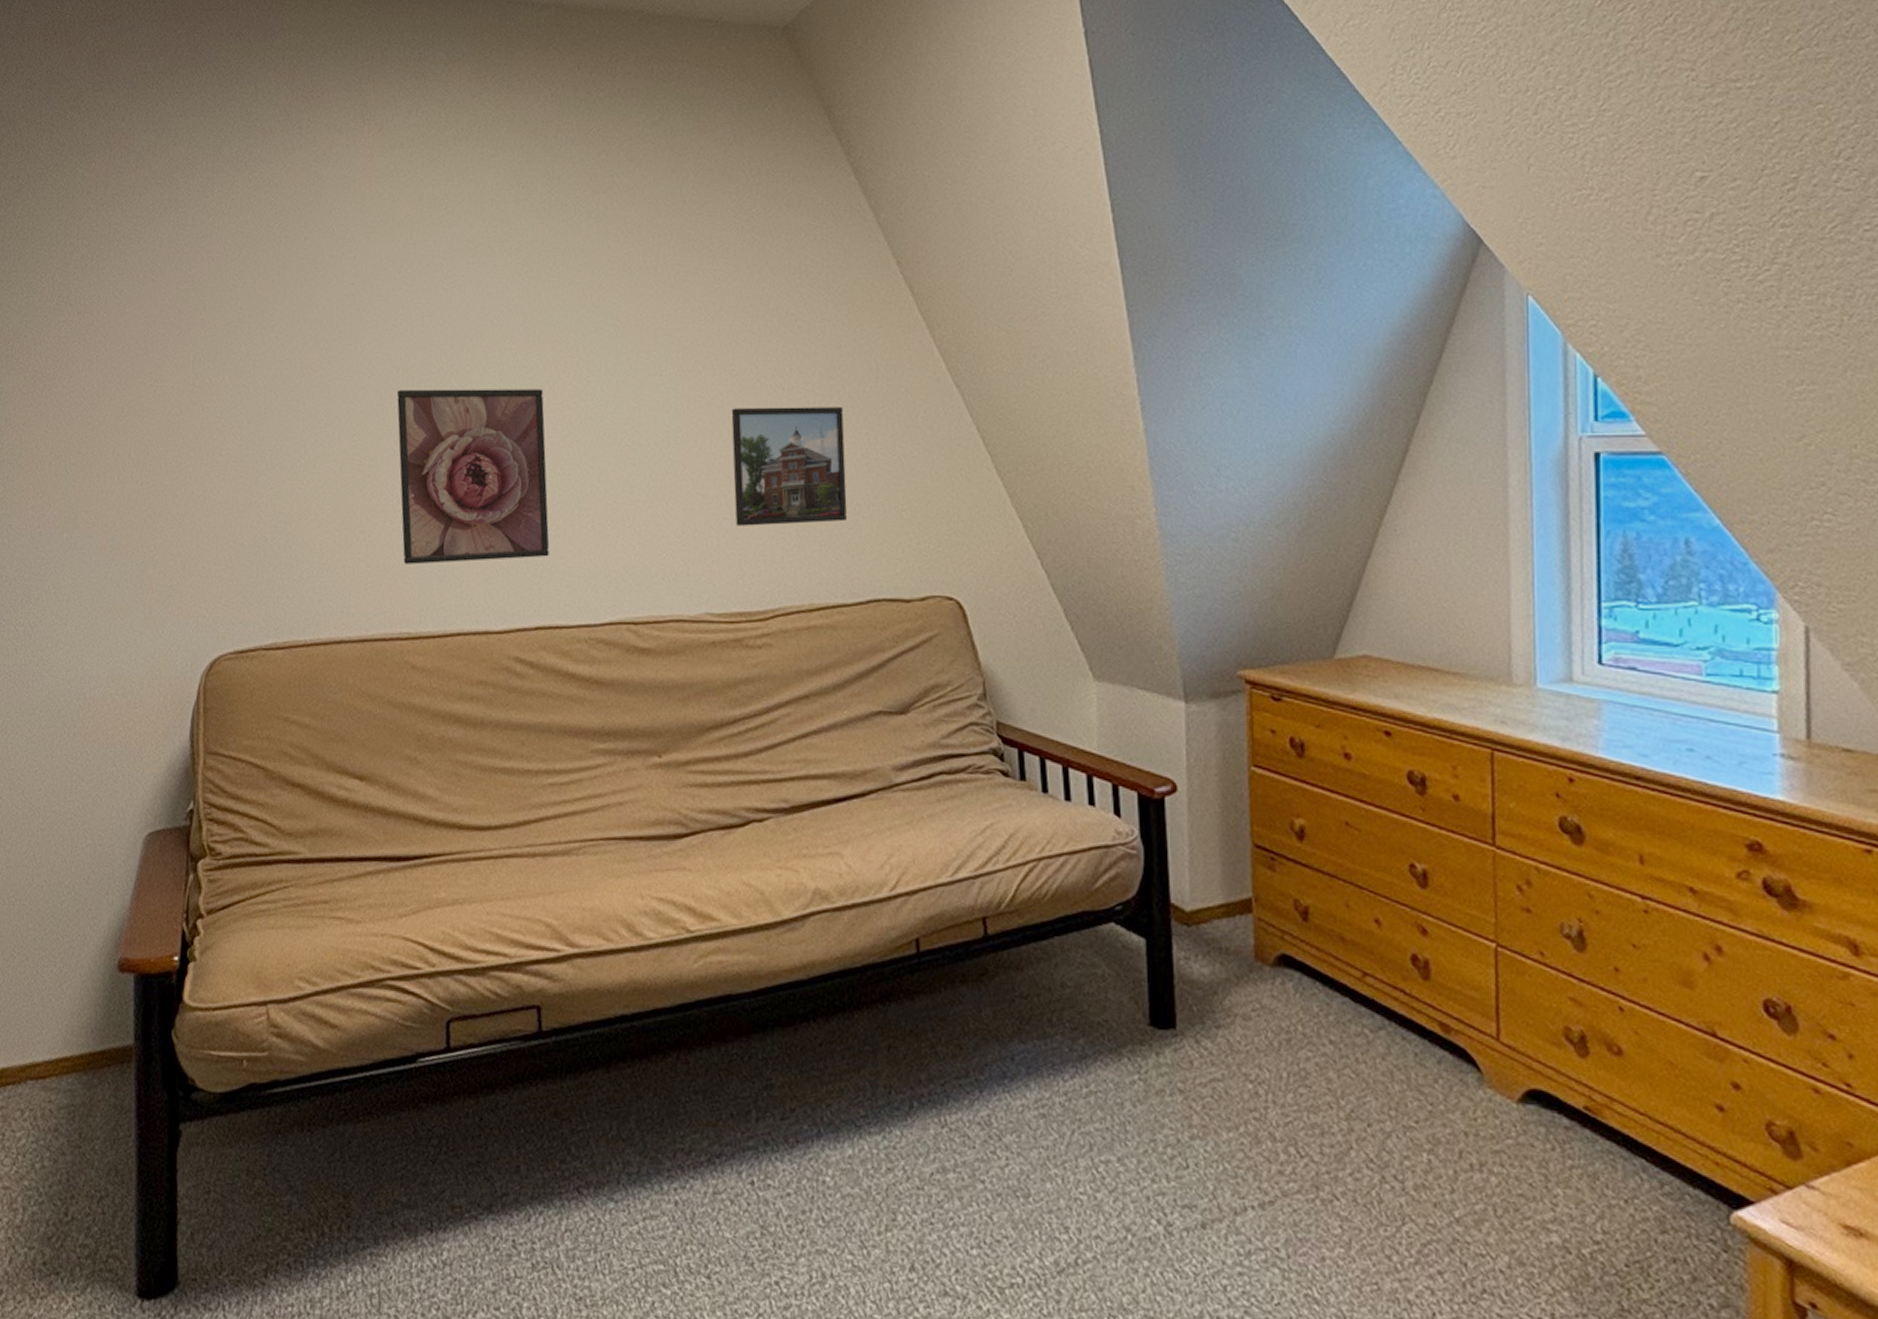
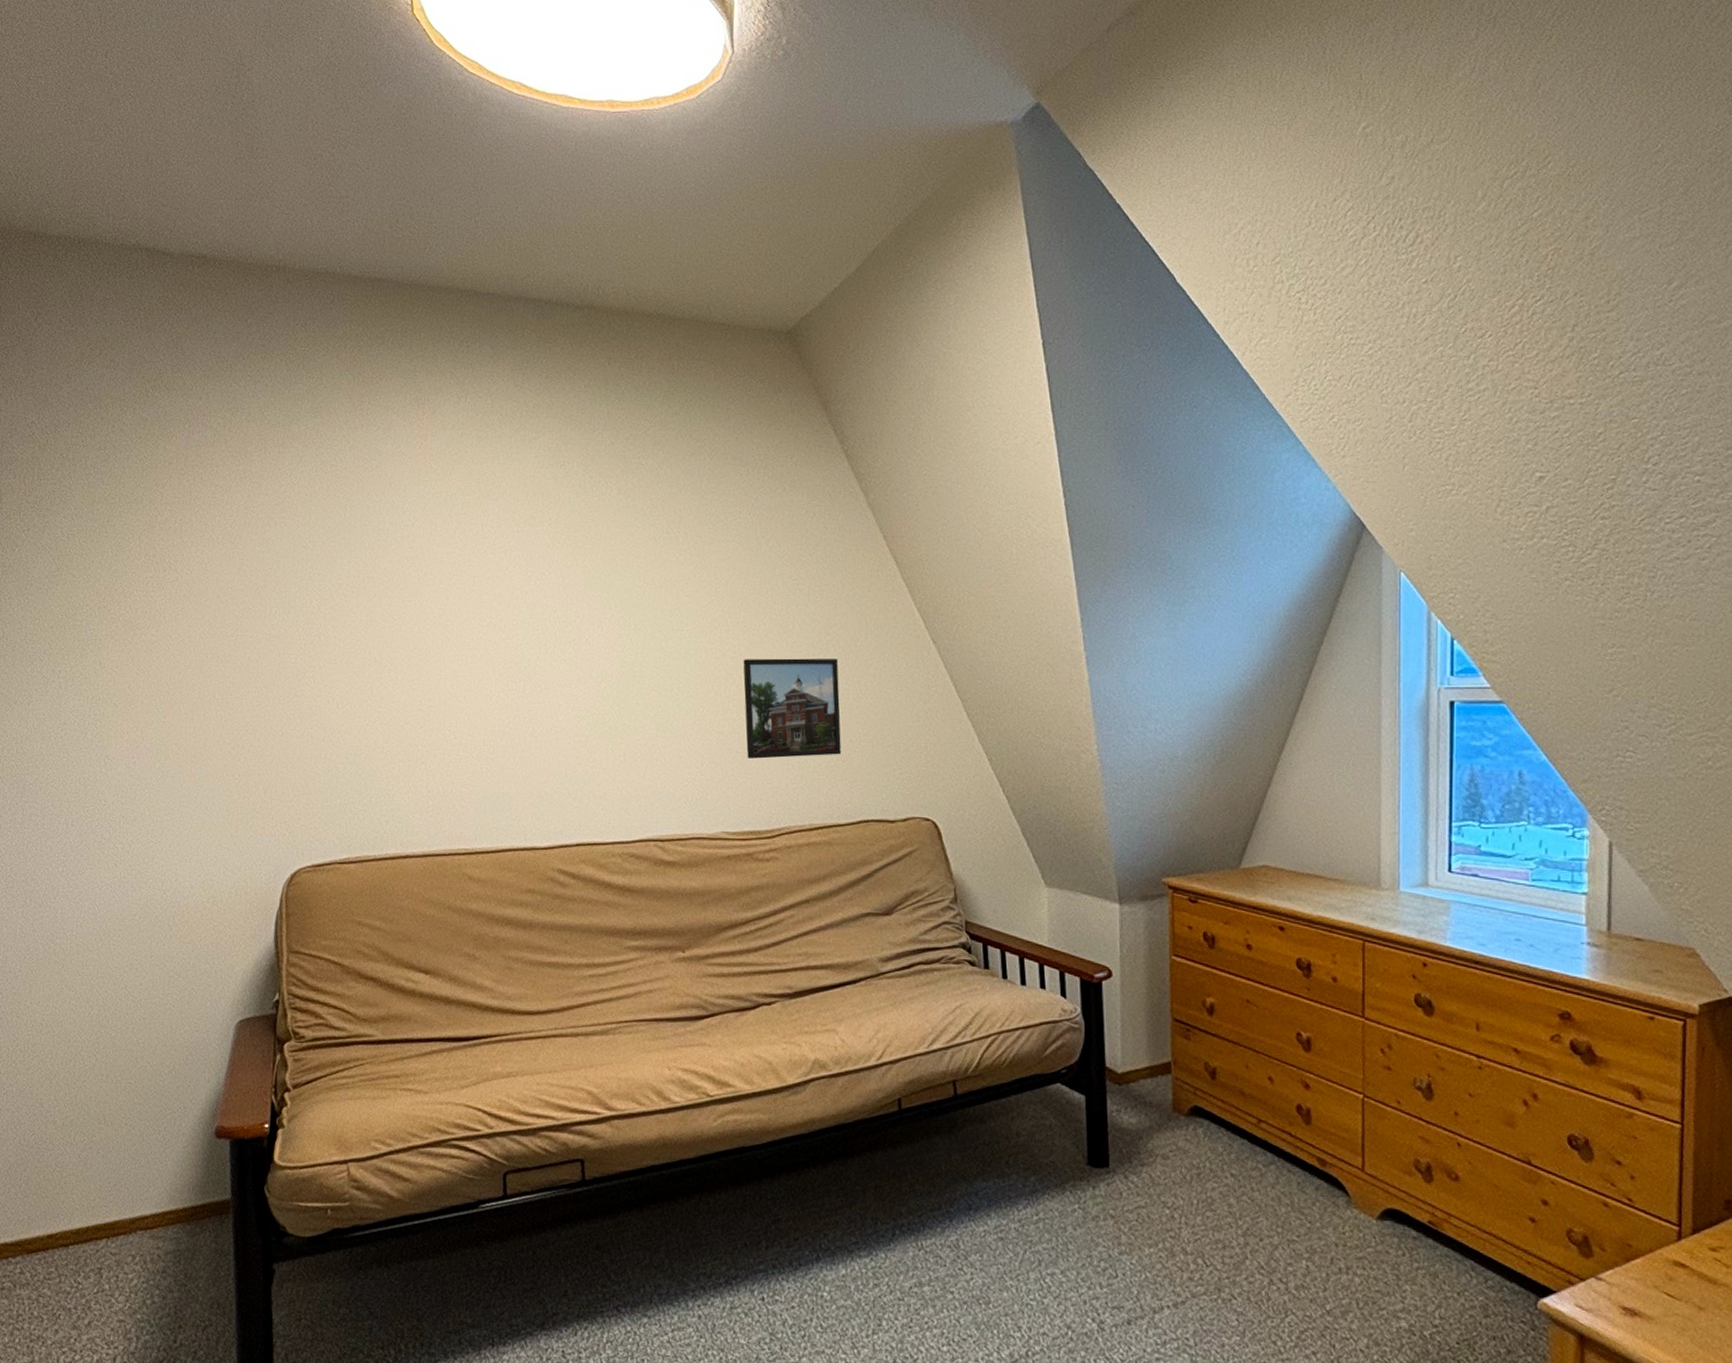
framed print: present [396,389,550,565] -> none [452,640,587,791]

